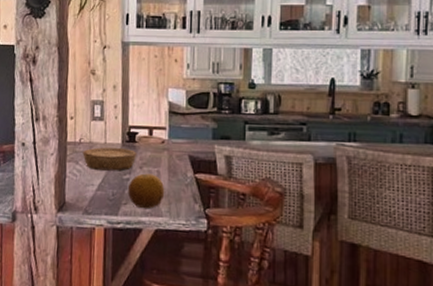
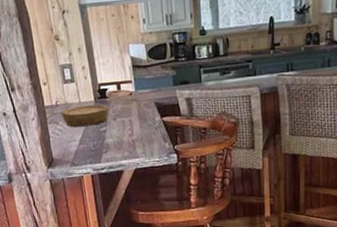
fruit: present [127,173,165,209] -> none [105,123,139,154]

